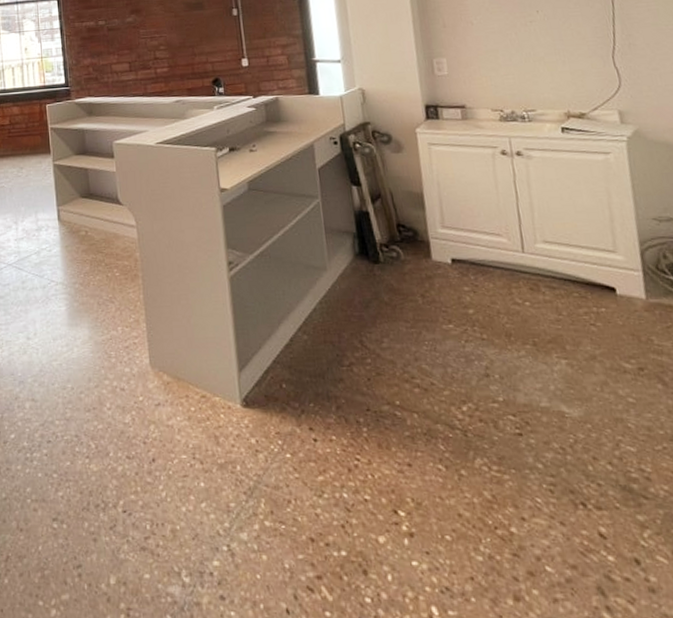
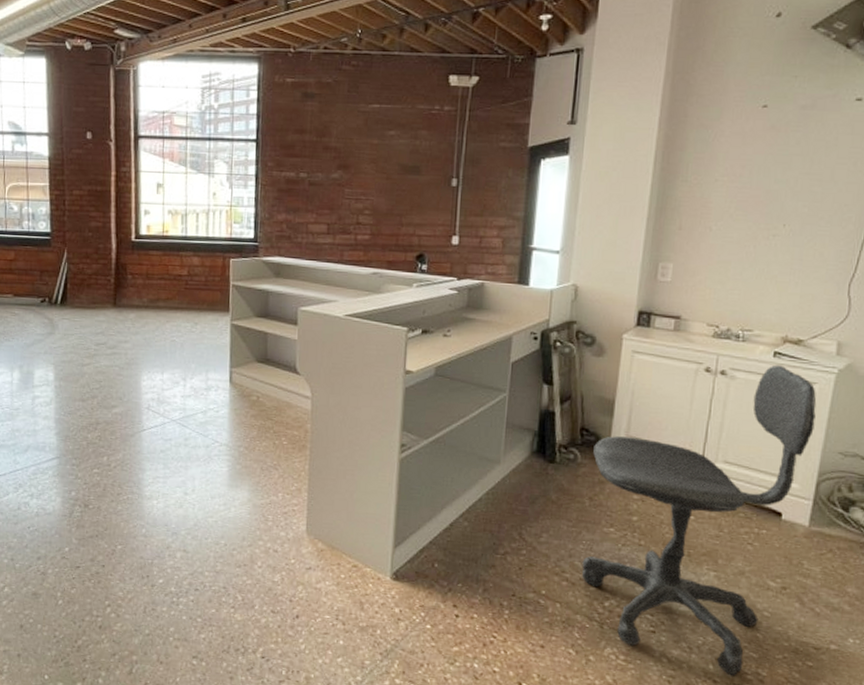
office chair: none [413,139,626,477] -> present [582,364,817,676]

